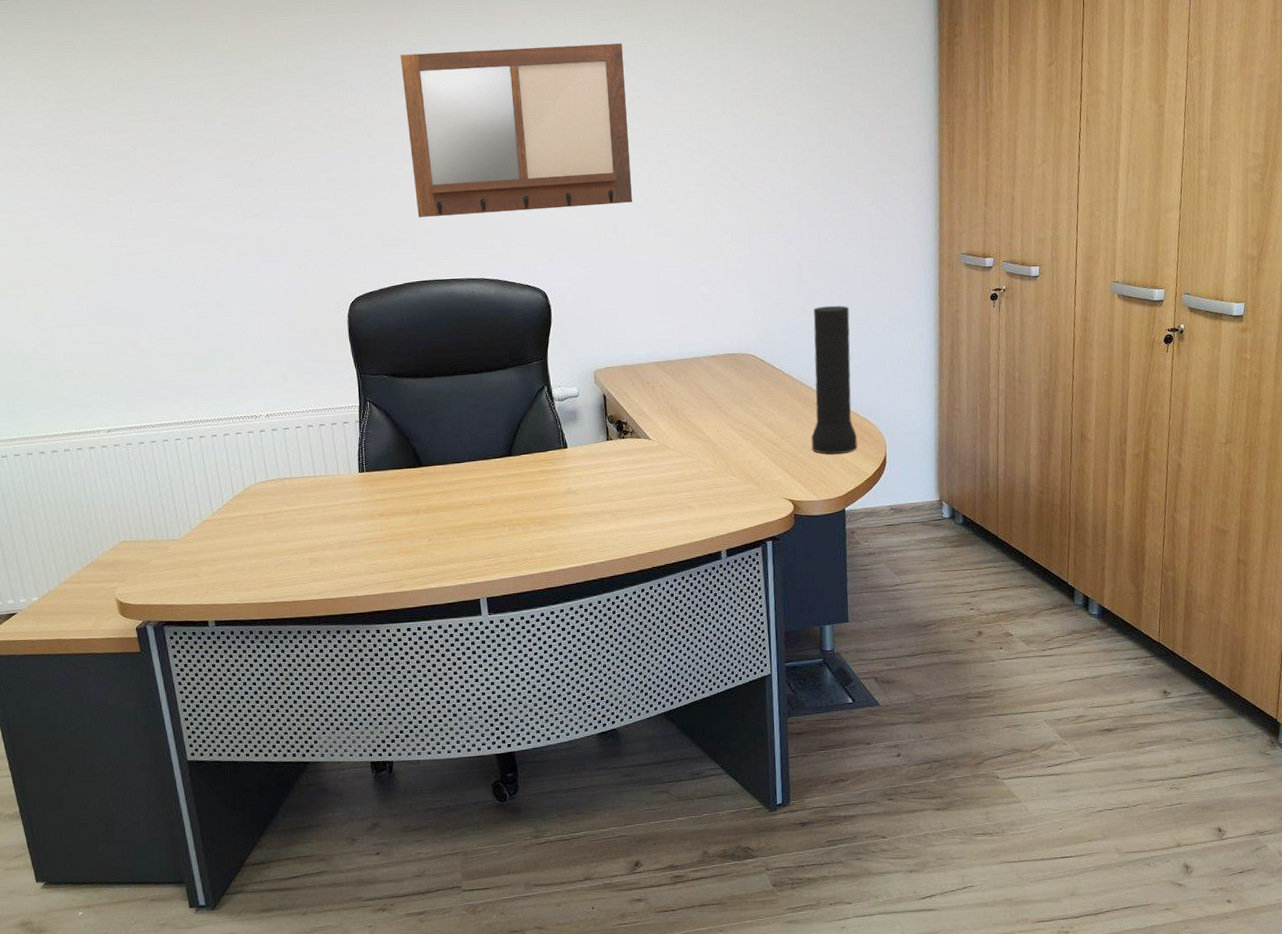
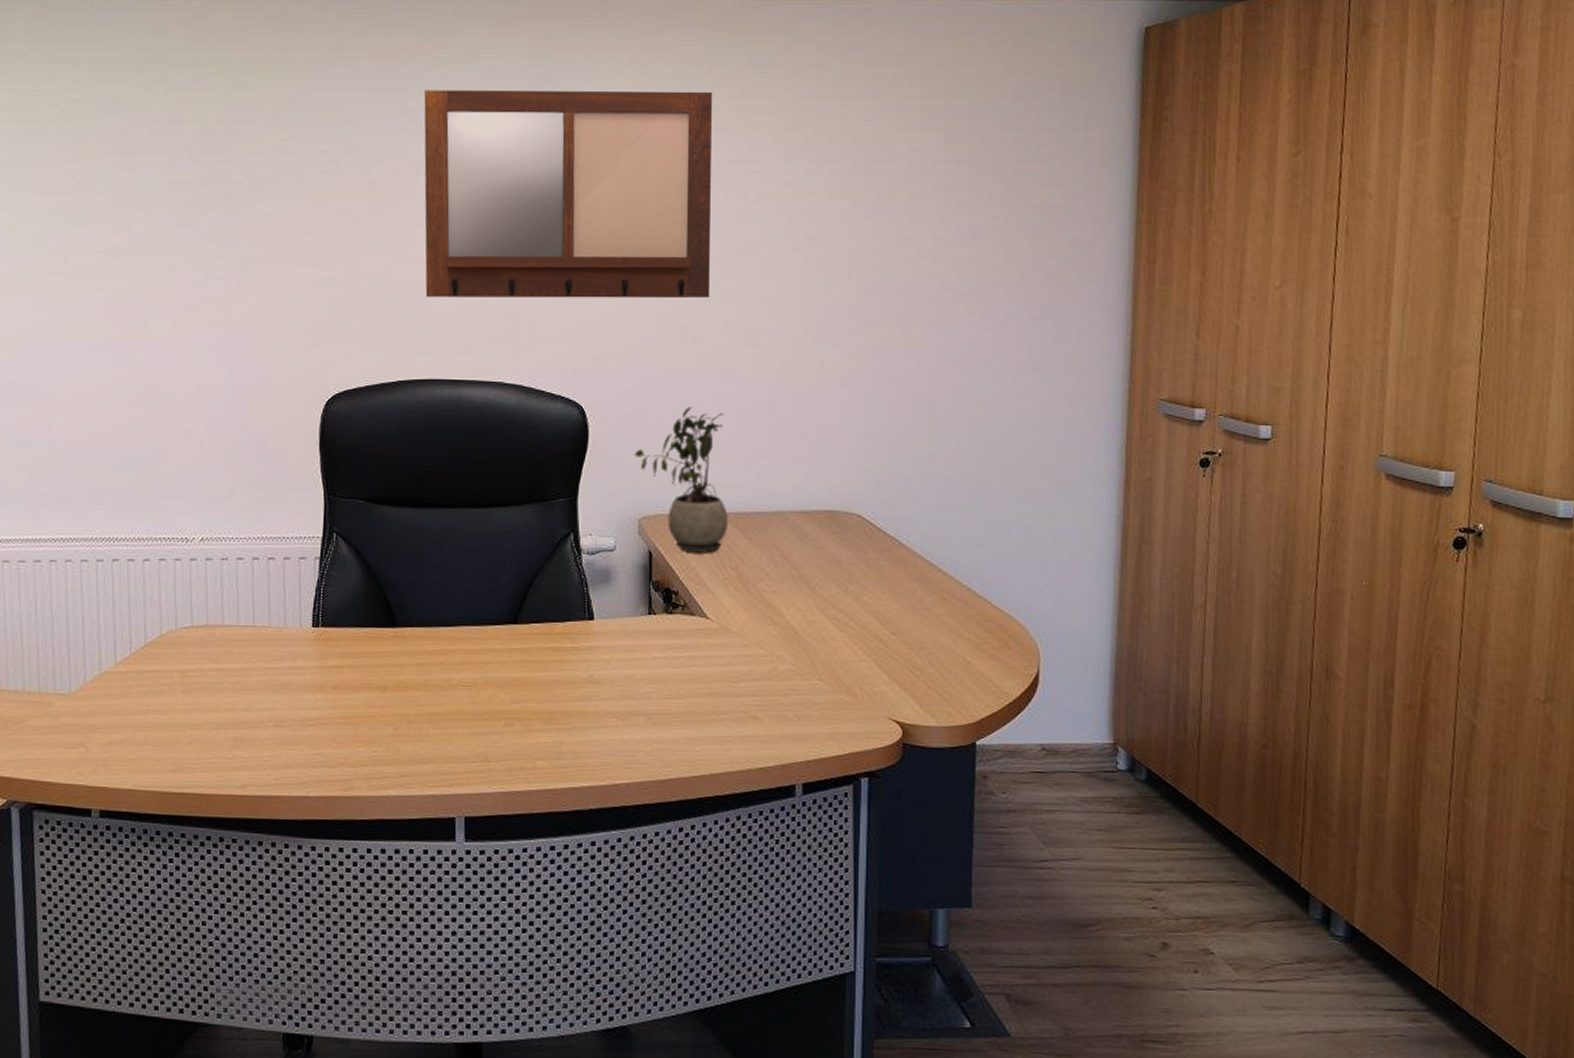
potted plant: none [586,286,659,393] -> present [634,407,728,553]
vase: present [811,305,857,454] -> none [933,456,998,663]

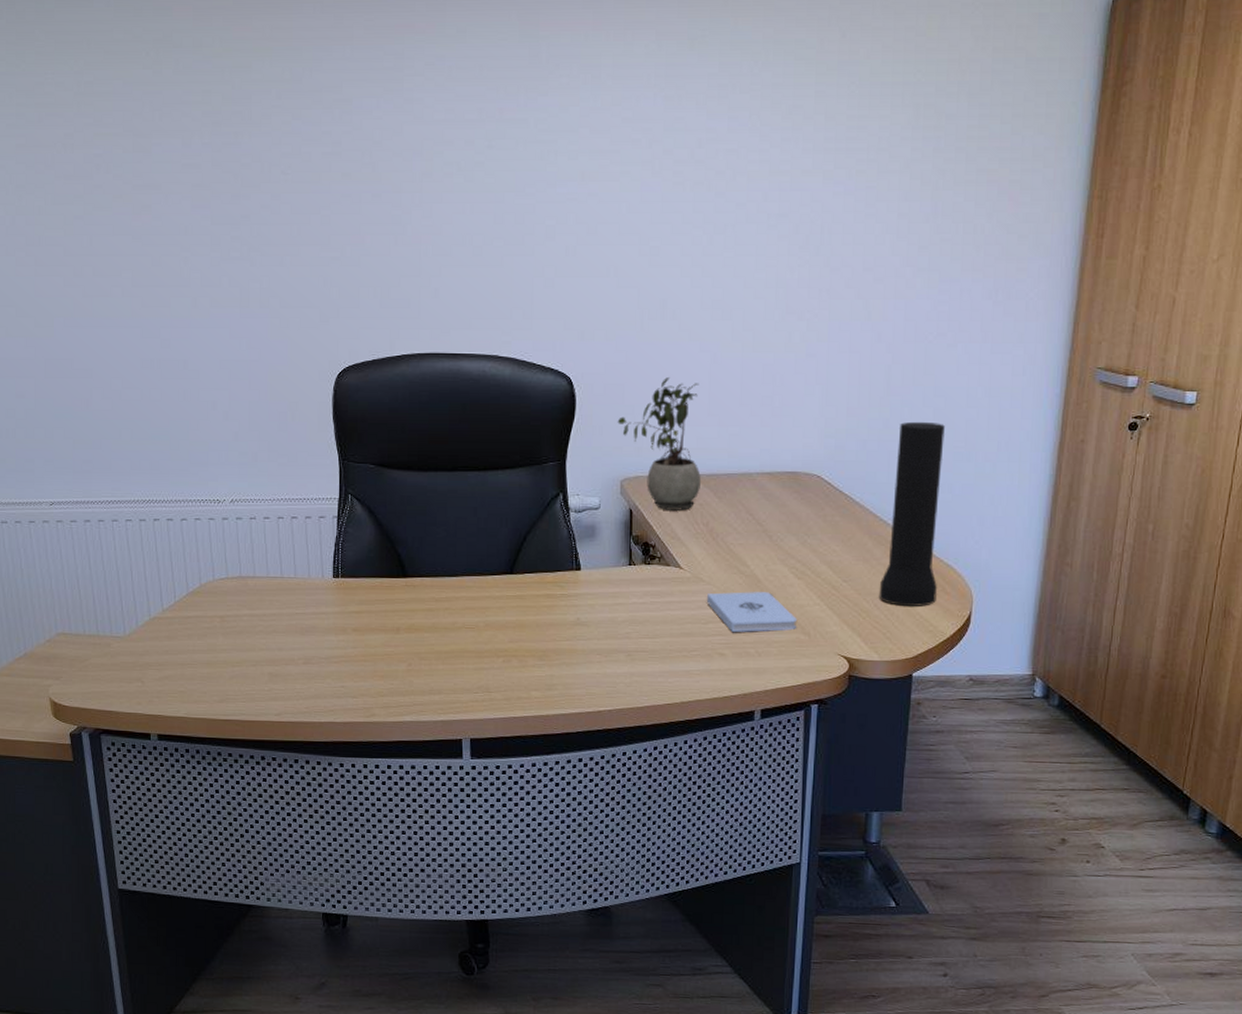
writing board: present [424,90,713,299] -> none [419,69,694,275]
notepad: none [737,645,842,693] -> present [706,592,798,633]
vase: none [933,456,998,663] -> present [878,421,945,606]

